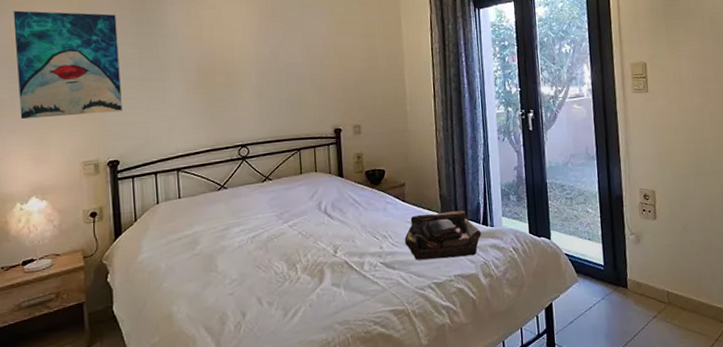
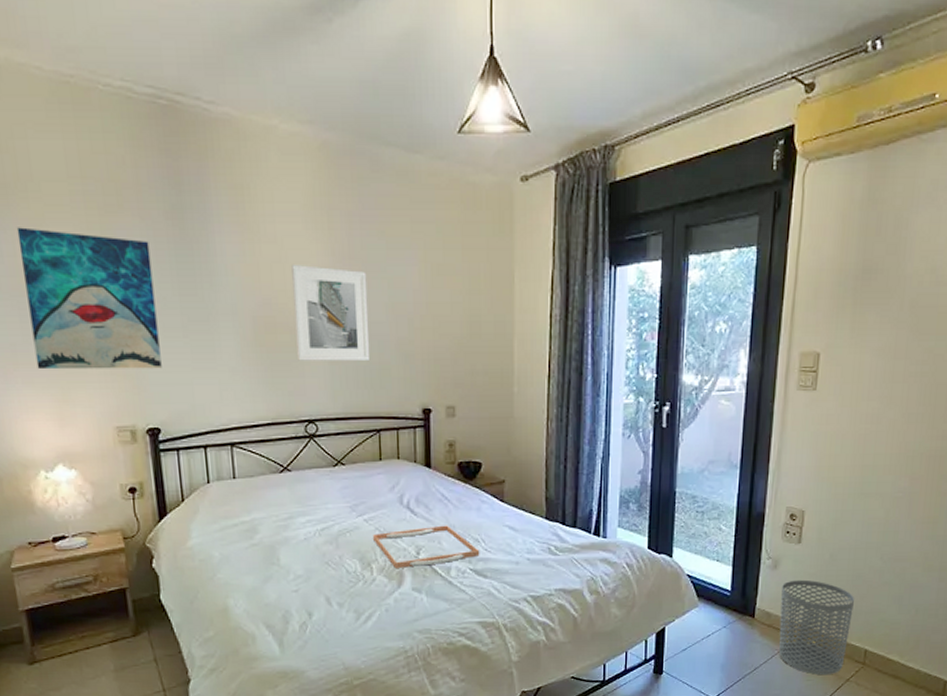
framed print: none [227,23,291,98] -> present [292,264,370,361]
serving tray: none [297,225,388,268] -> present [373,525,480,569]
tote bag: present [404,210,482,260] -> none [500,517,591,570]
waste bin: none [646,250,711,337] -> present [779,579,854,675]

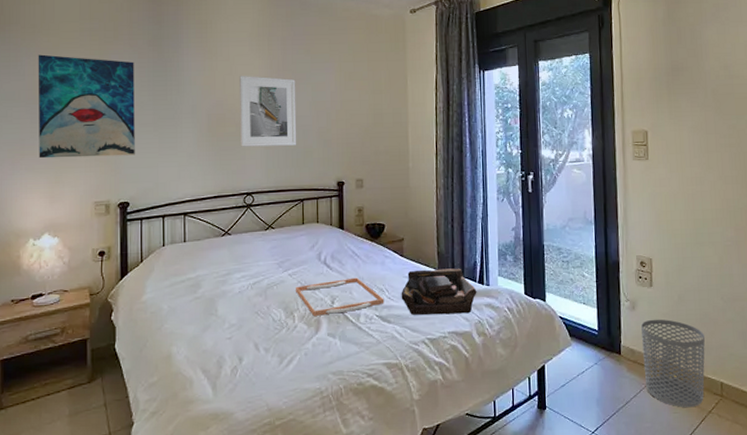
tote bag: none [500,517,591,570] -> present [401,268,477,315]

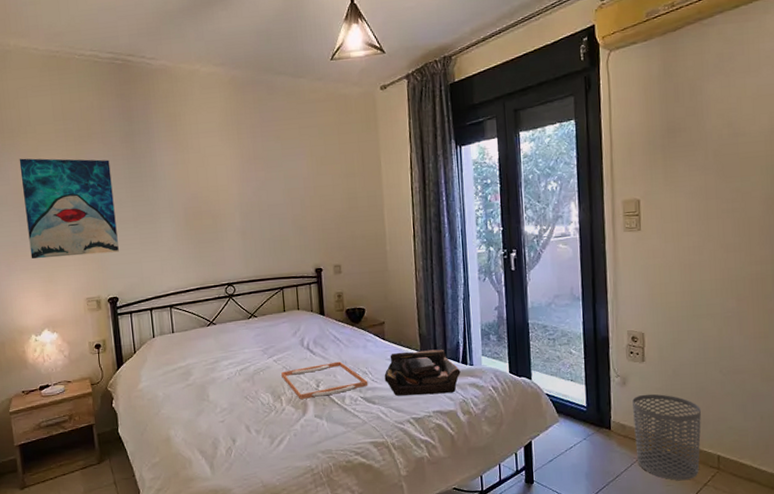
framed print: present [239,75,297,147] -> none [212,166,273,239]

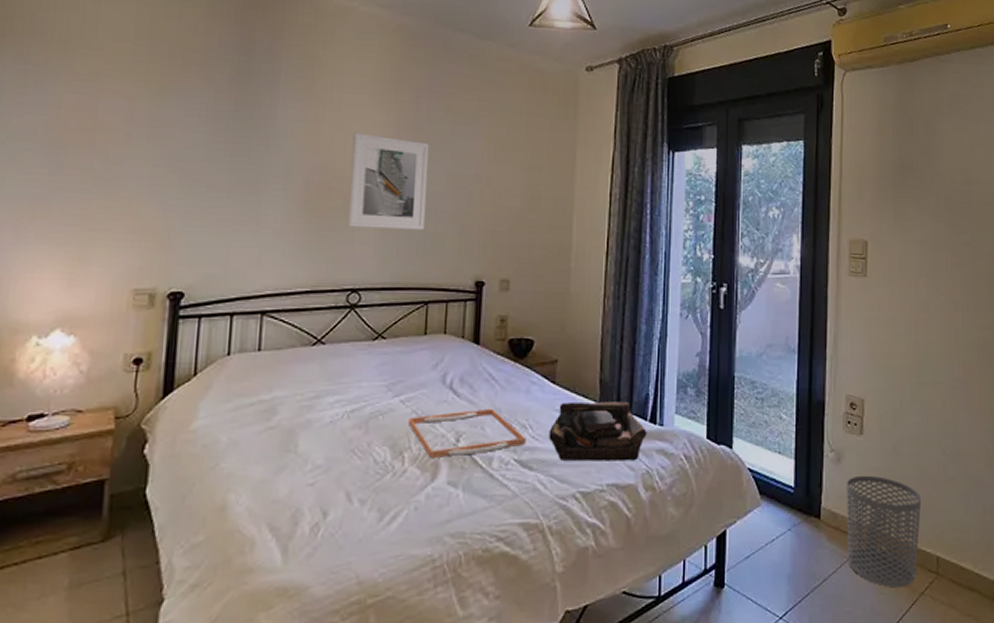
wall art: present [19,158,119,259] -> none [56,81,208,229]
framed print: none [212,166,273,239] -> present [348,132,430,230]

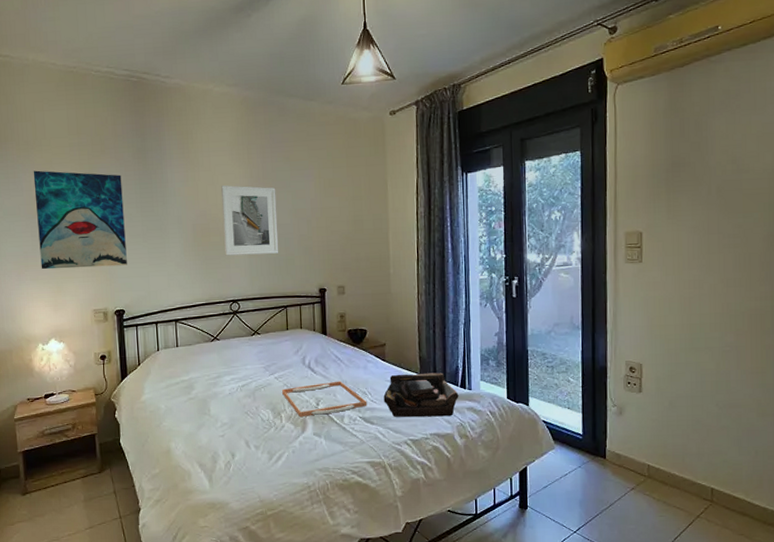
wall art: none [56,81,208,229] -> present [33,170,127,270]
waste bin: present [847,475,921,587] -> none [628,424,696,511]

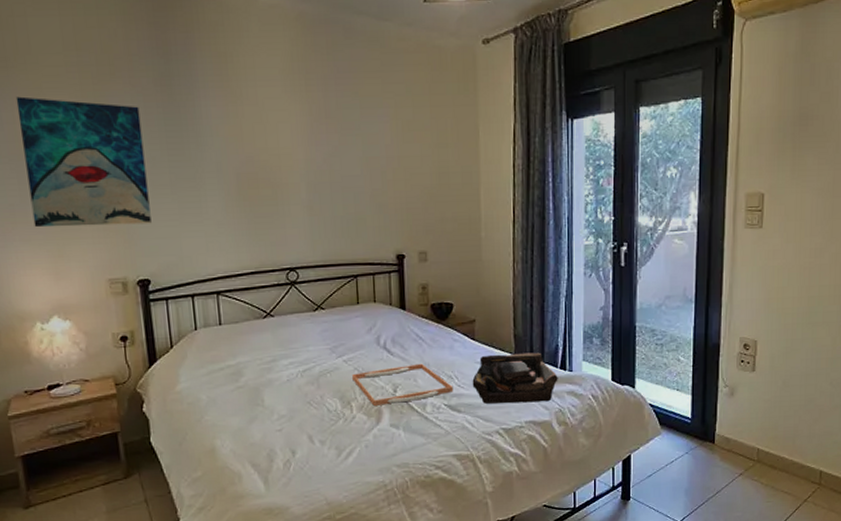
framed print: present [221,185,279,256] -> none [272,124,347,213]

